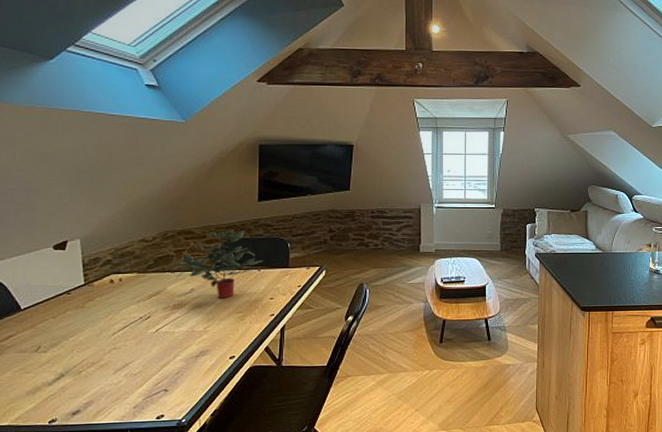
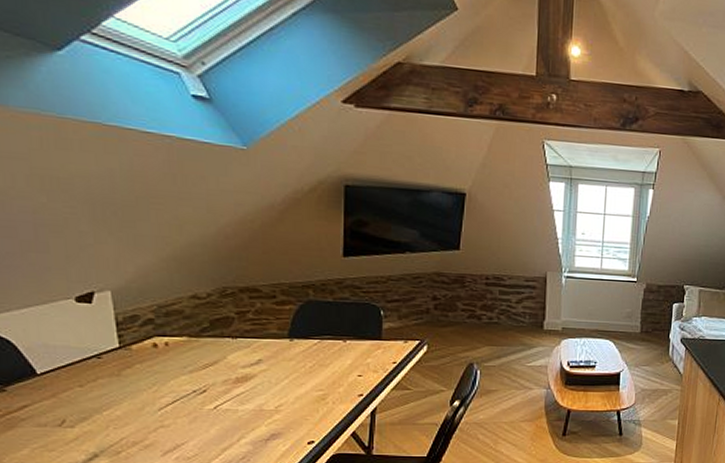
potted plant: present [170,230,265,299] -> none [230,290,351,373]

